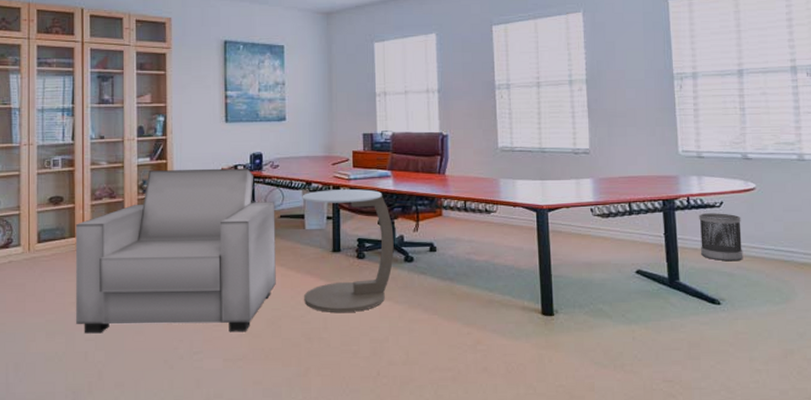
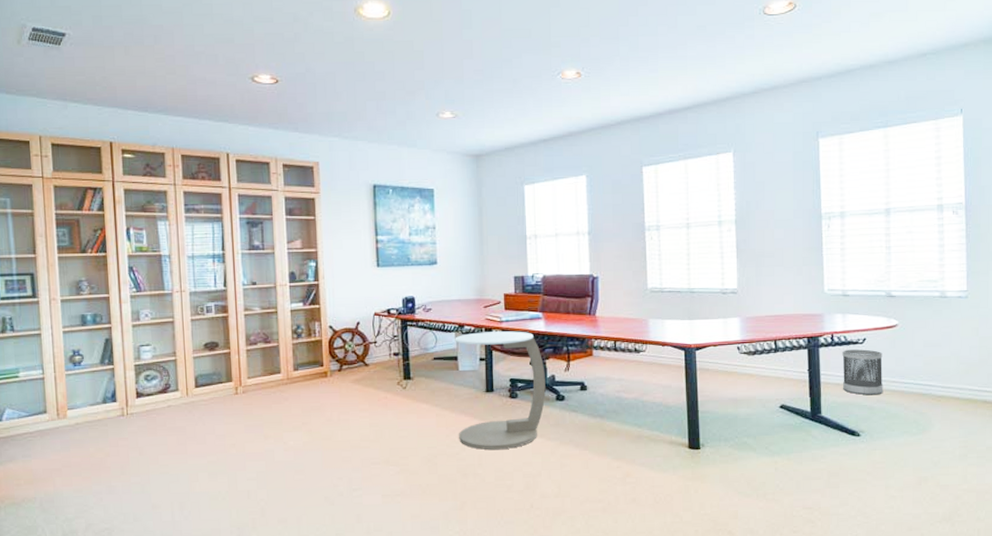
armchair: present [75,168,276,334] -> none [231,312,431,474]

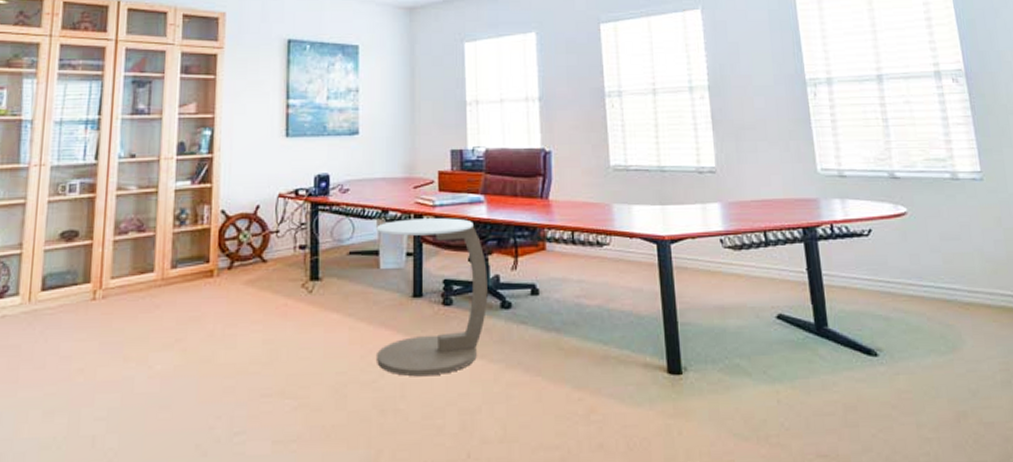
wastebasket: present [842,349,884,396] -> none [845,243,900,302]

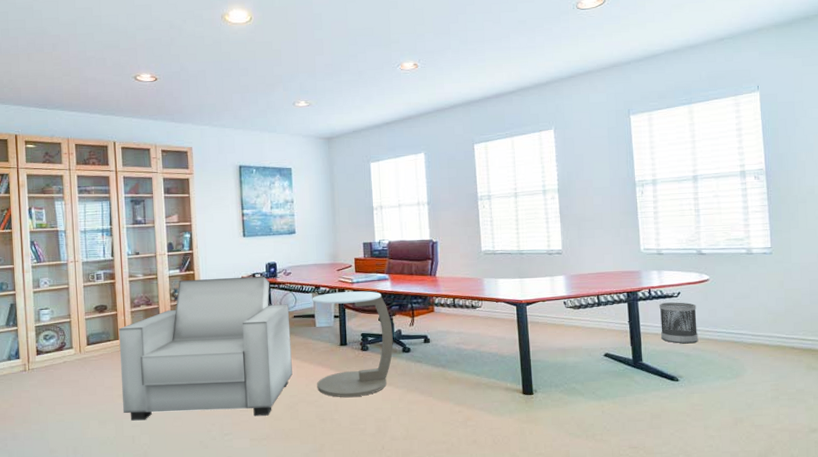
armchair: none [84,193,344,411] -> present [118,276,293,421]
wastebasket: none [845,243,900,302] -> present [659,302,699,344]

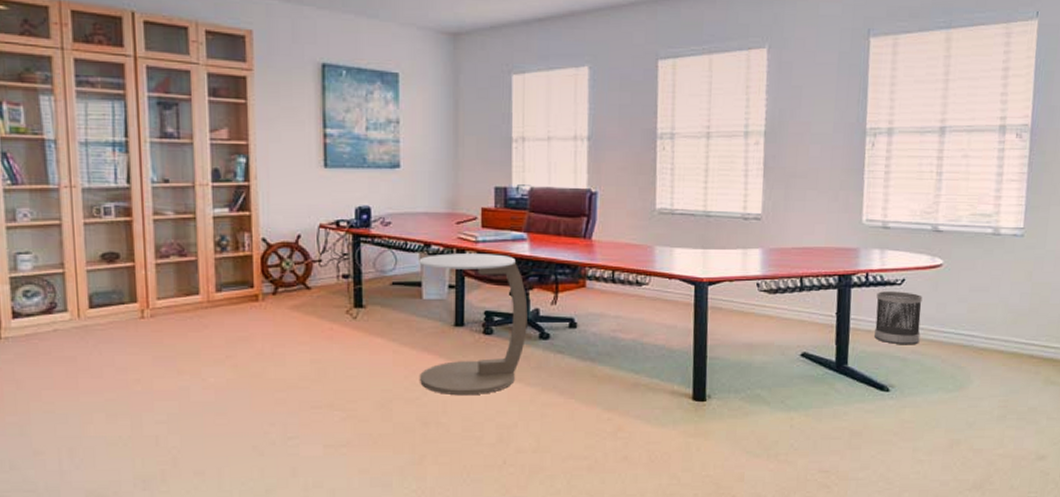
armchair: present [118,276,293,421] -> none [136,224,387,416]

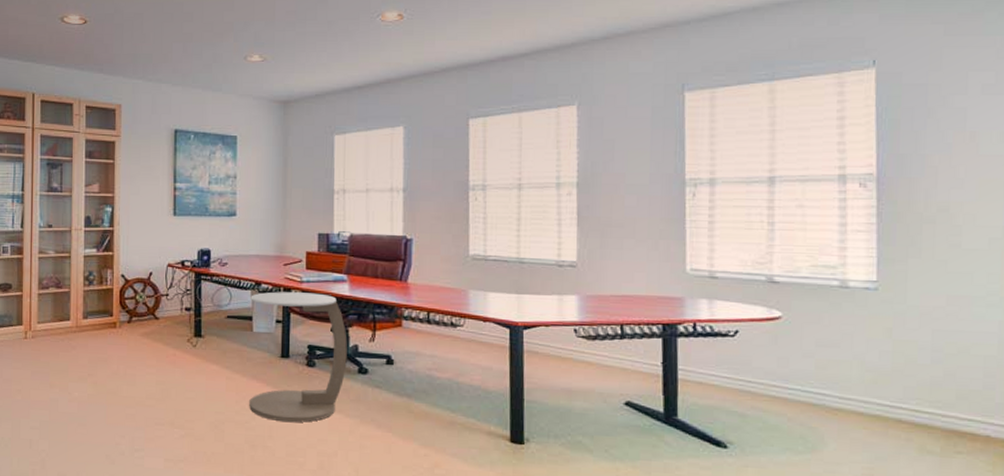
wastebasket: present [874,291,923,345] -> none [707,342,760,401]

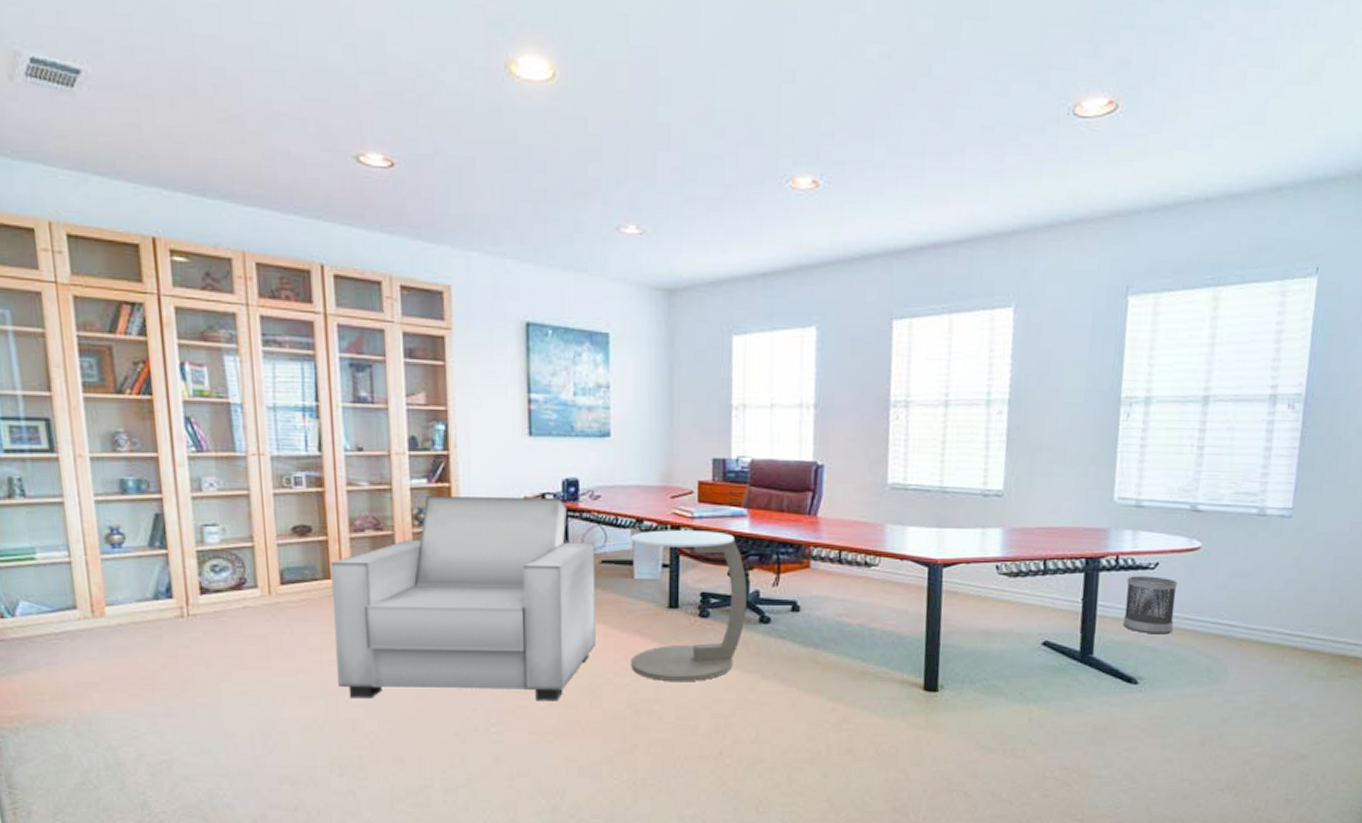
armchair: none [21,262,222,434] -> present [330,496,596,702]
wastebasket: none [707,342,760,401] -> present [1123,576,1178,635]

